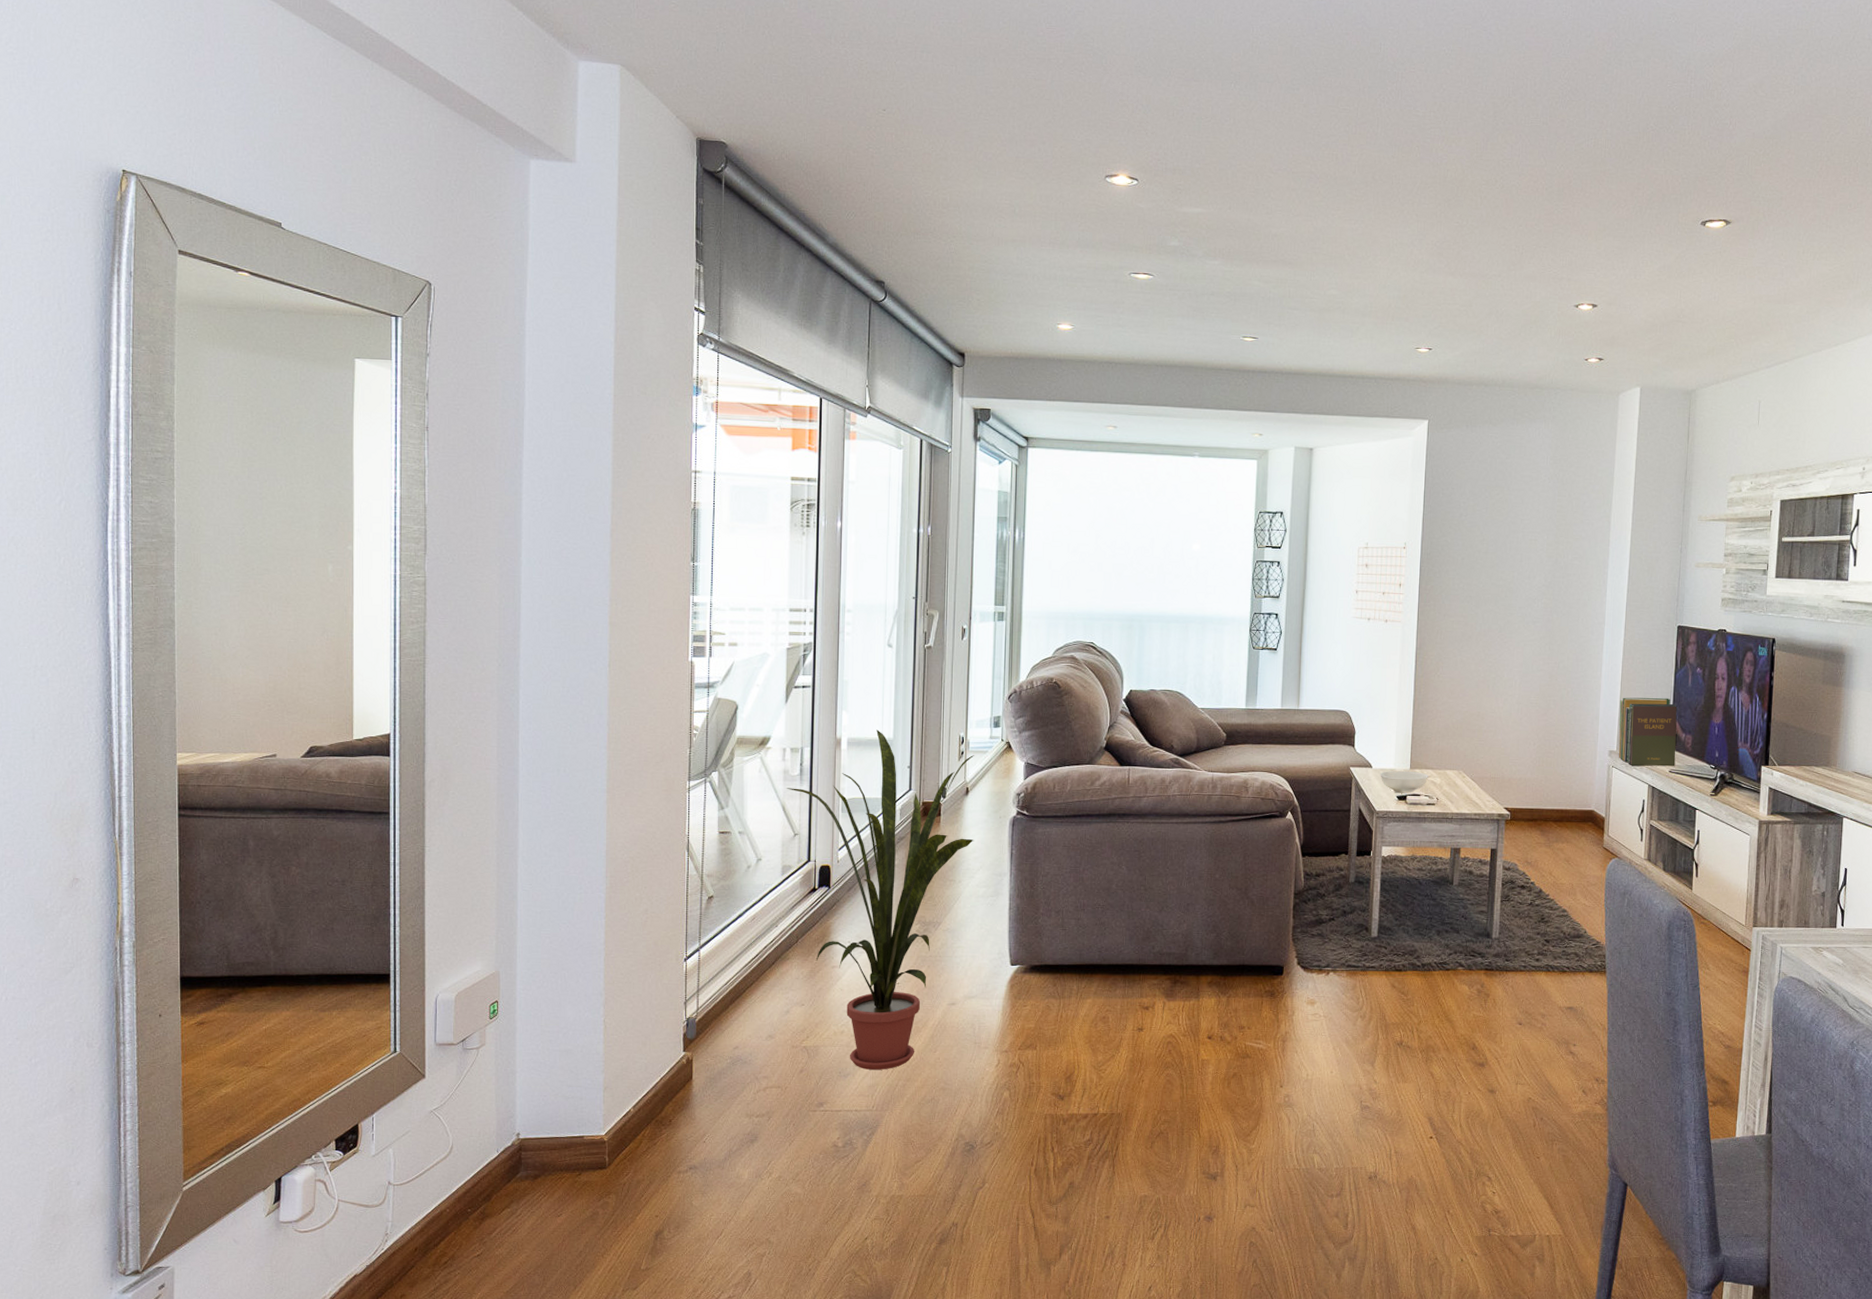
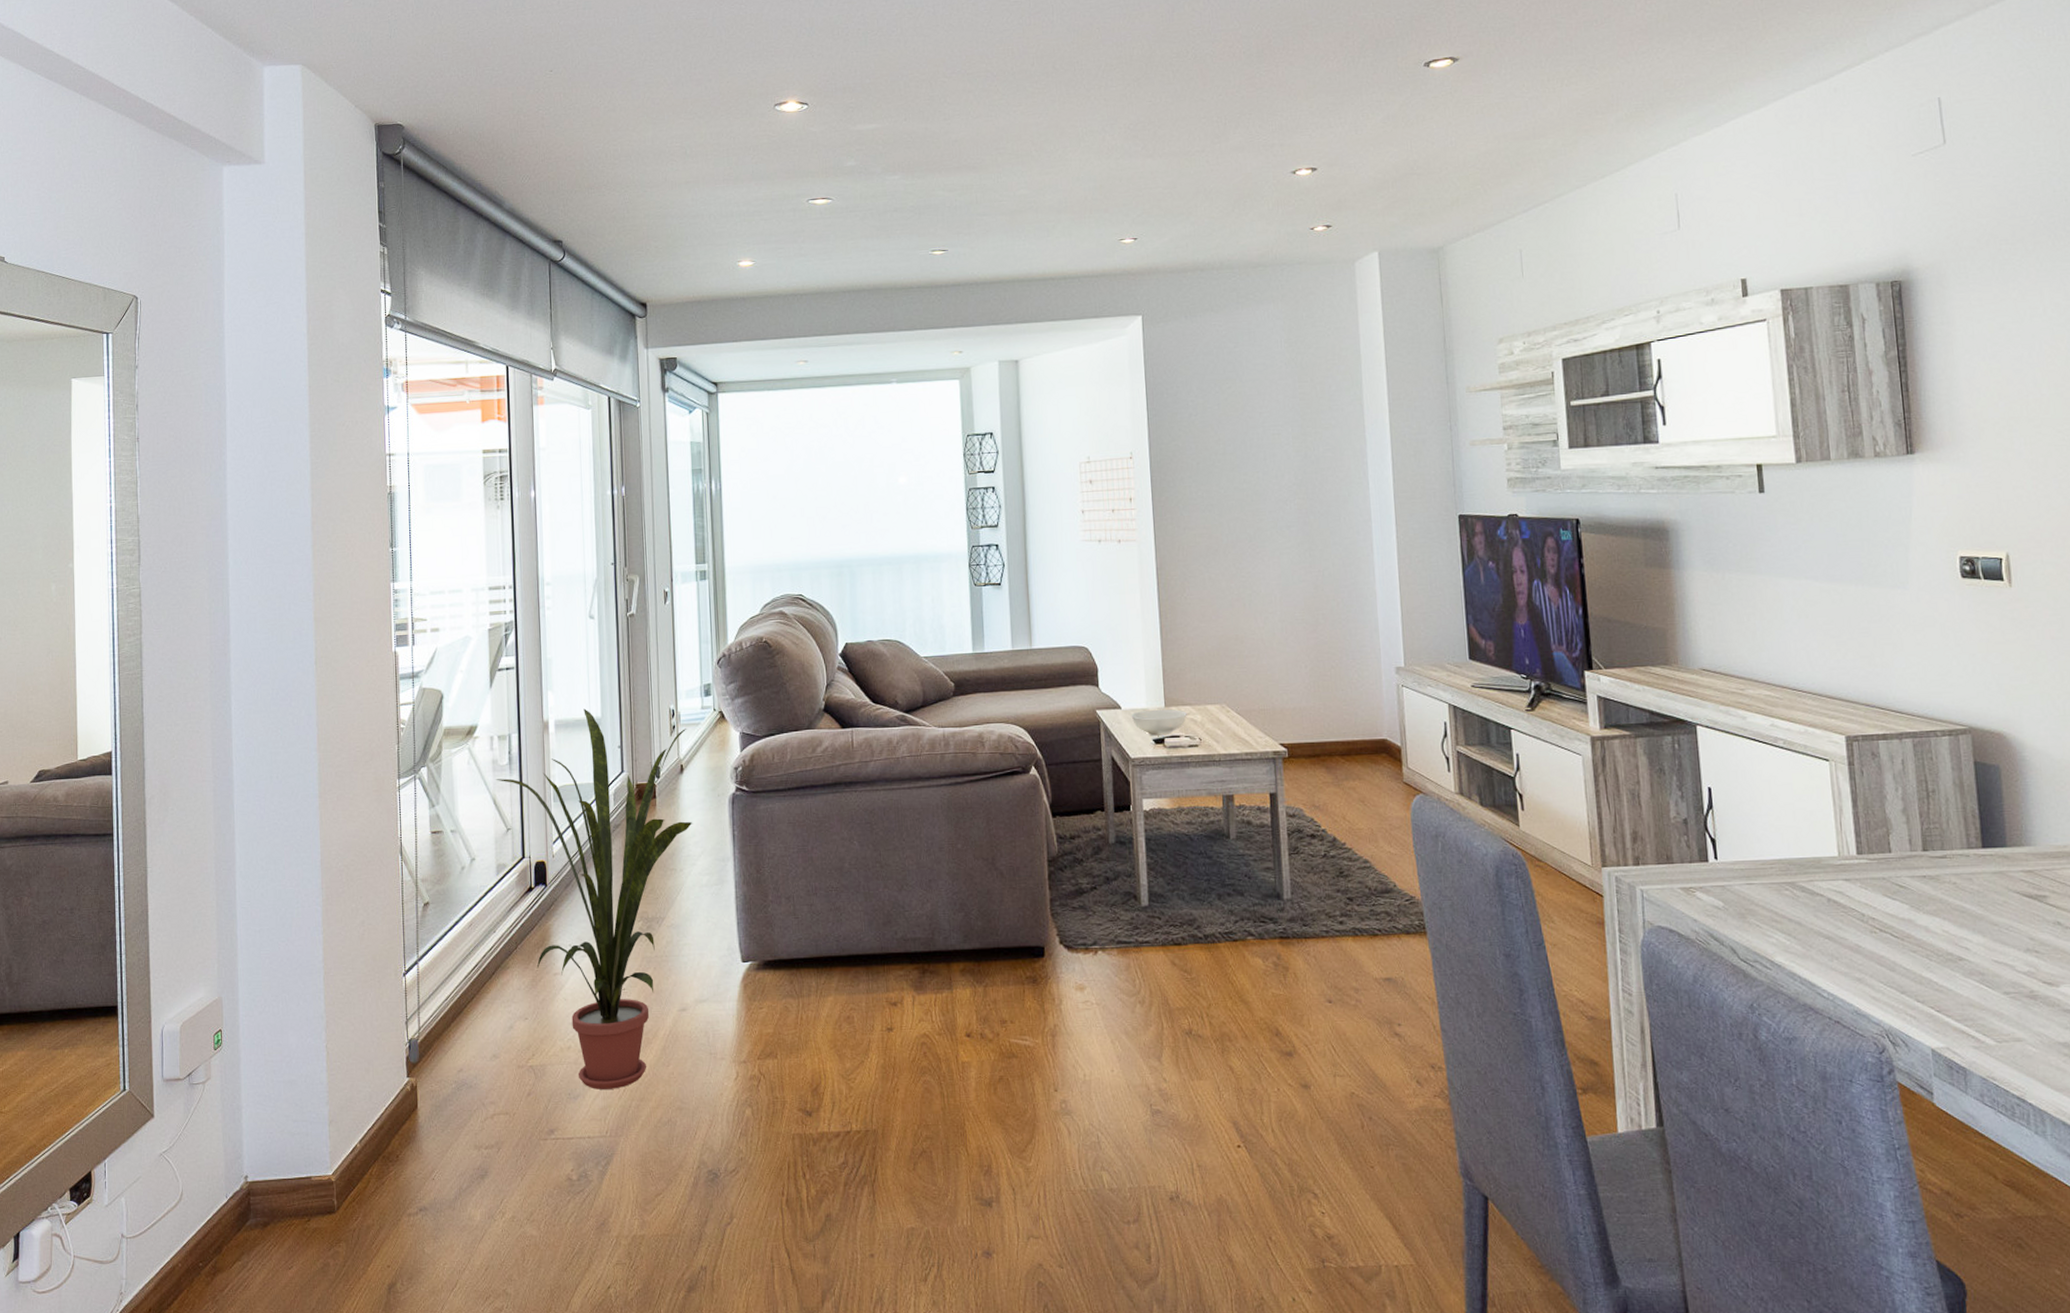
books: present [1618,697,1677,767] -> none [1401,600,1478,684]

